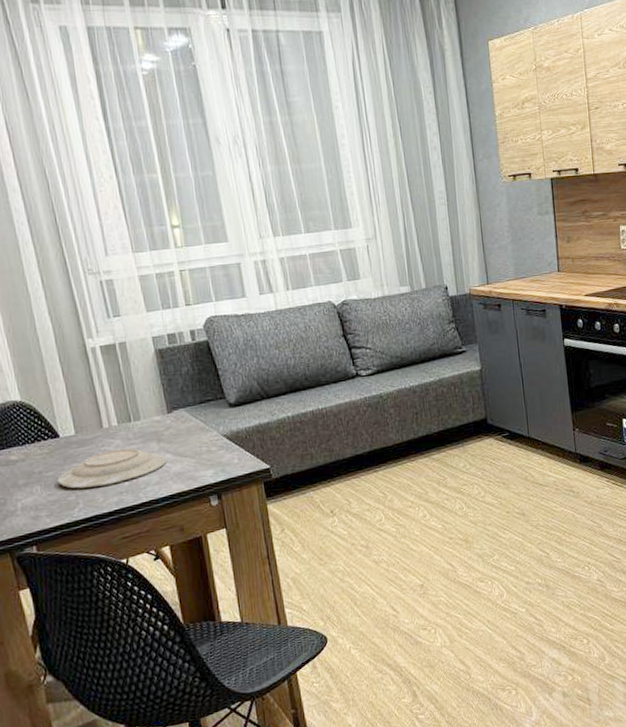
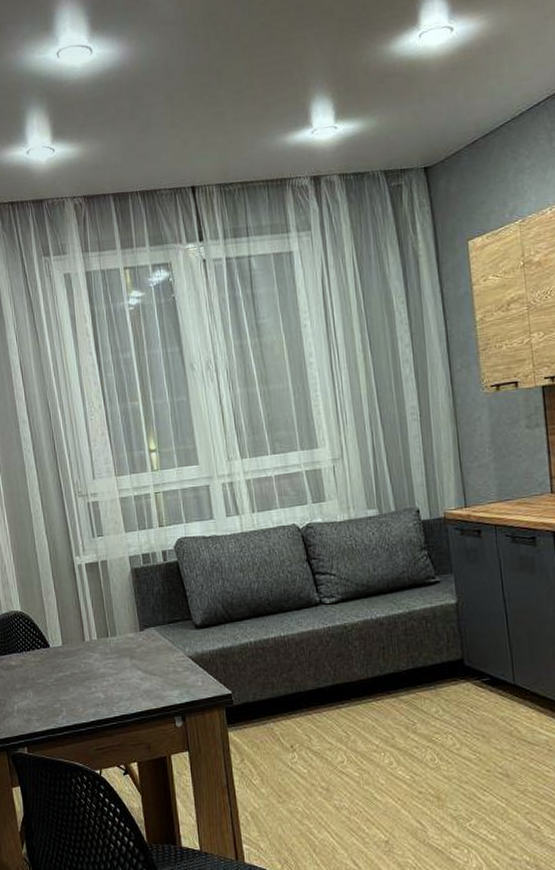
plate: present [57,448,168,489] -> none [46,662,139,697]

